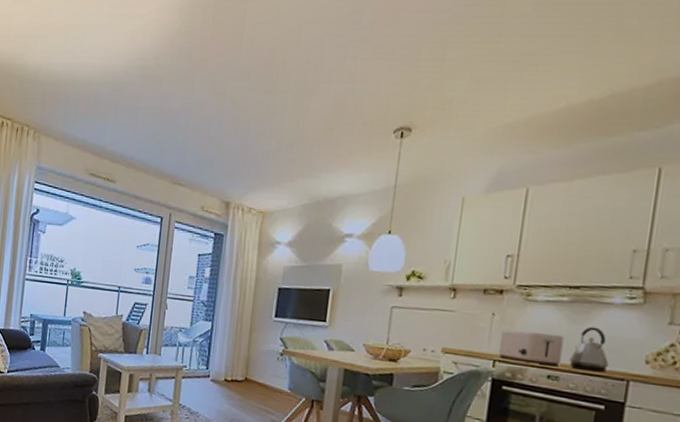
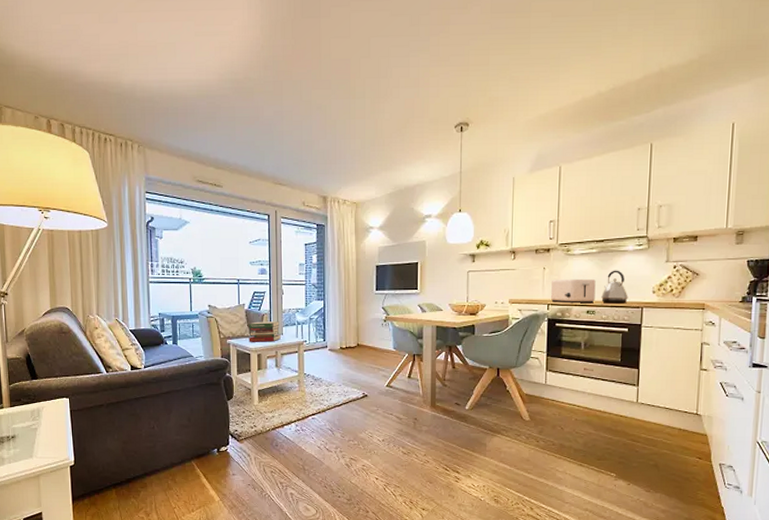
books: none [122,337,159,363] -> present [248,321,281,342]

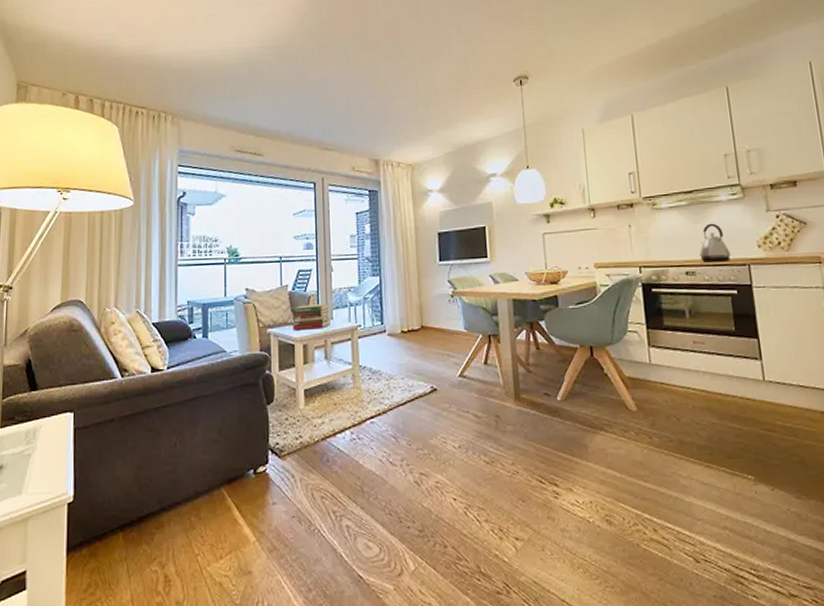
toaster: present [551,278,596,304] -> none [640,234,693,265]

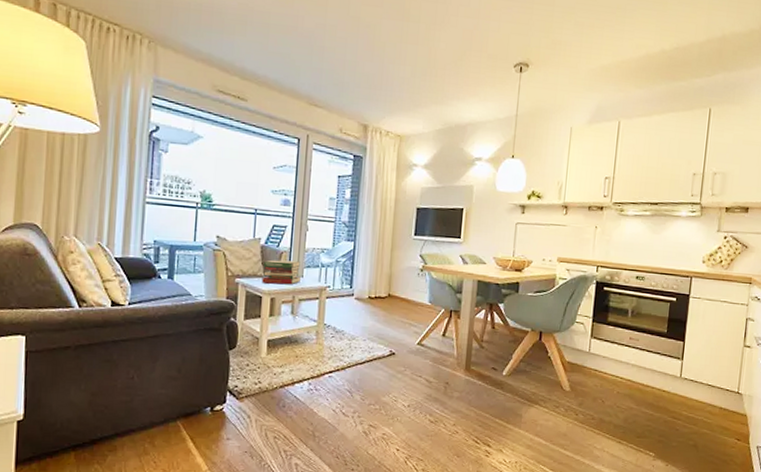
kettle: present [699,223,731,263] -> none [651,235,679,272]

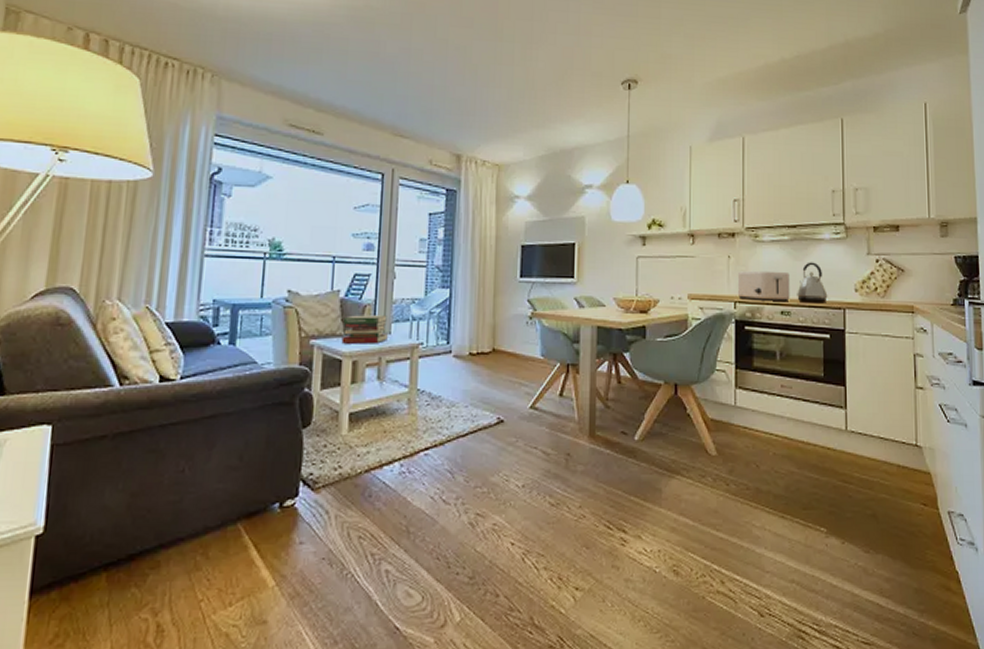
toaster: none [601,240,647,269] -> present [738,270,790,302]
kettle: none [651,235,679,272] -> present [797,262,828,303]

